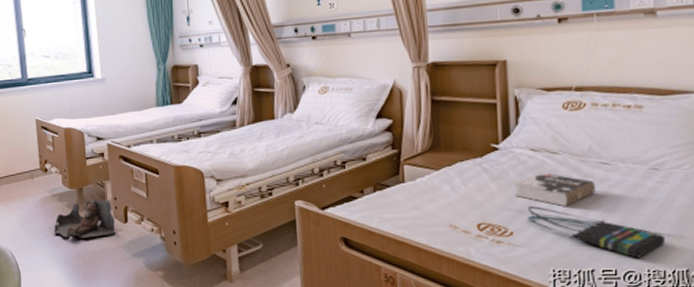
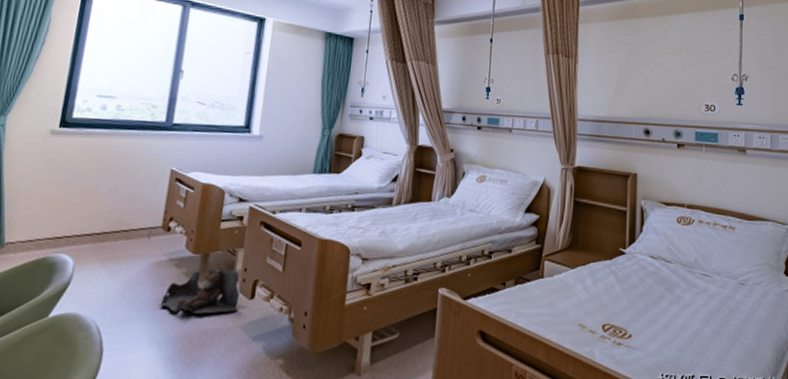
book: present [514,172,596,207] -> none [635,279,699,313]
tote bag: present [527,205,665,258] -> none [644,309,748,366]

